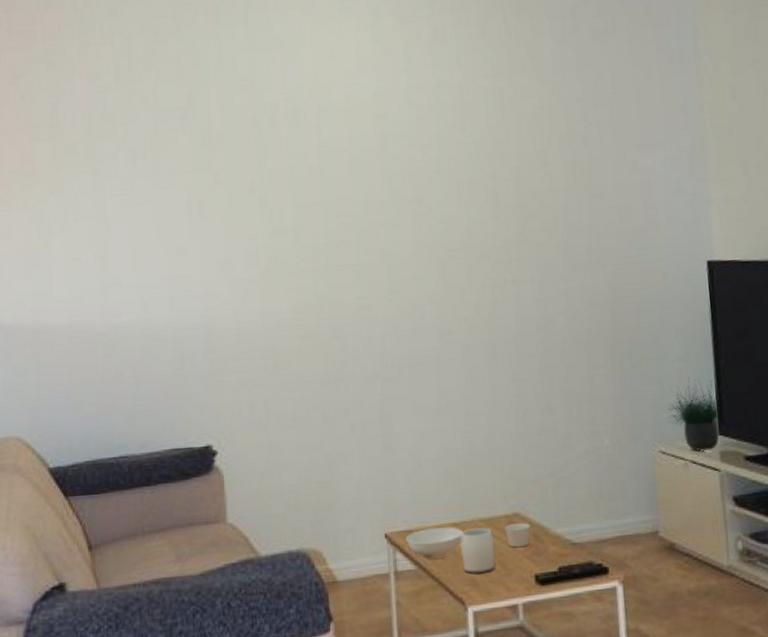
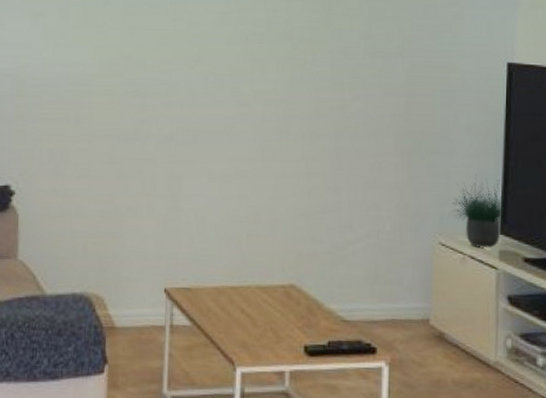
bowl: present [405,527,463,559] -> none [183,288,239,318]
mug: present [460,527,496,574] -> none [236,294,268,337]
candle: present [504,523,531,548] -> none [279,294,305,318]

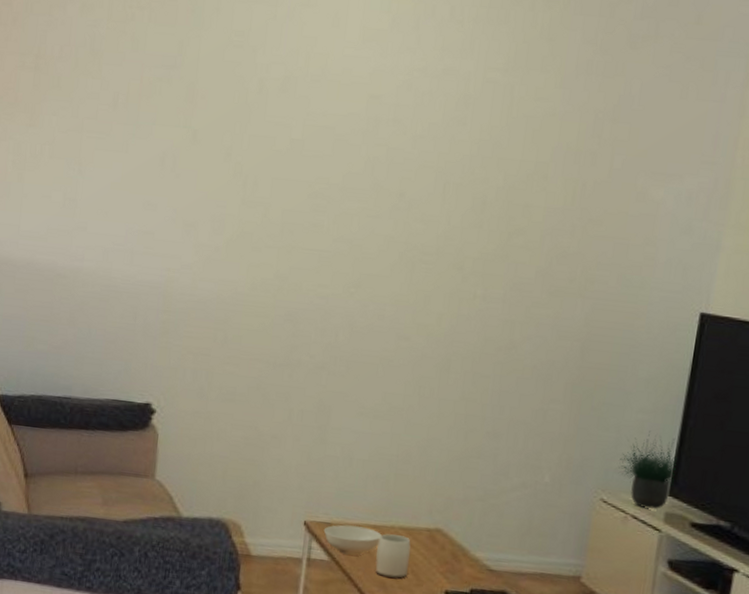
bowl: none [183,288,239,318] -> present [323,524,382,556]
mug: none [236,294,268,337] -> present [375,534,411,578]

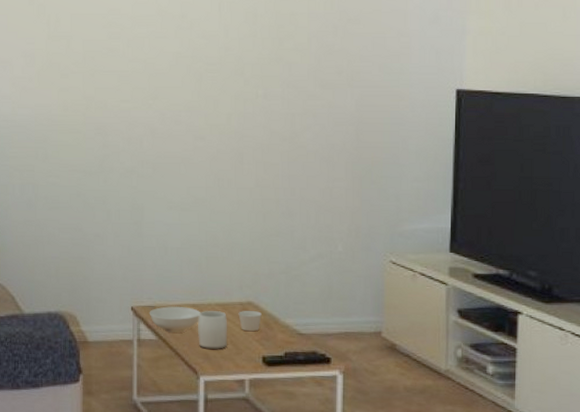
candle: none [423,538,450,563] -> present [238,311,262,332]
potted plant: present [618,430,677,510] -> none [402,196,453,266]

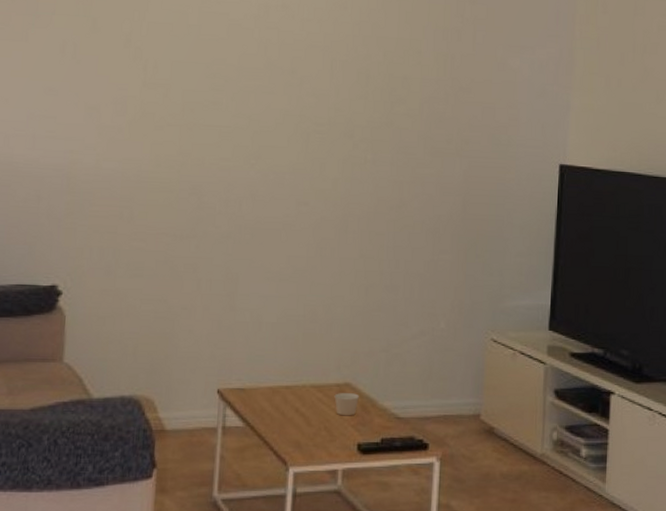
bowl: present [149,306,200,333] -> none [237,389,294,418]
mug: present [198,311,228,349] -> none [289,393,323,436]

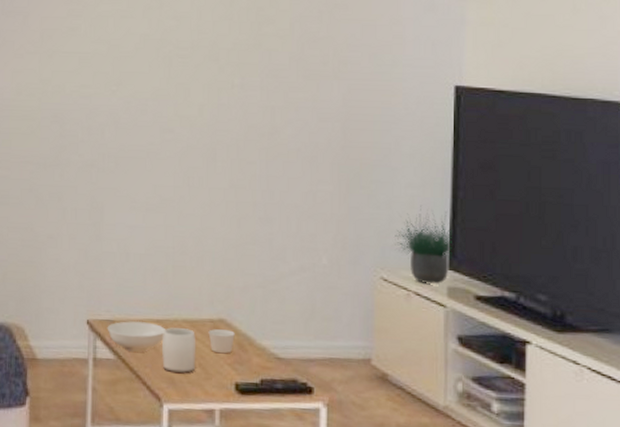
bowl: none [237,389,294,418] -> present [107,321,165,352]
mug: none [289,393,323,436] -> present [162,327,197,373]
potted plant: none [504,272,553,344] -> present [395,205,452,285]

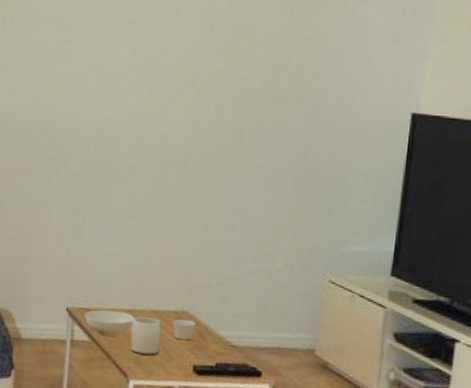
potted plant: present [395,205,452,285] -> none [344,218,397,289]

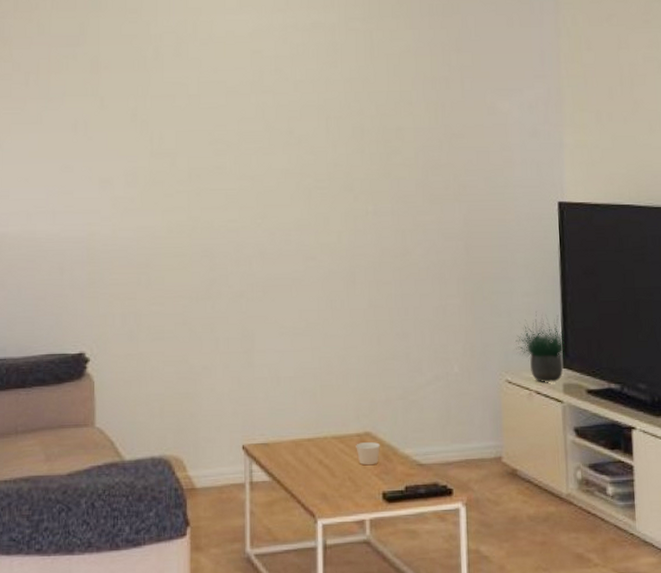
bowl: present [84,310,135,336] -> none [261,442,316,472]
mug: present [130,316,161,355] -> none [314,445,346,488]
potted plant: none [344,218,397,289] -> present [516,311,565,383]

